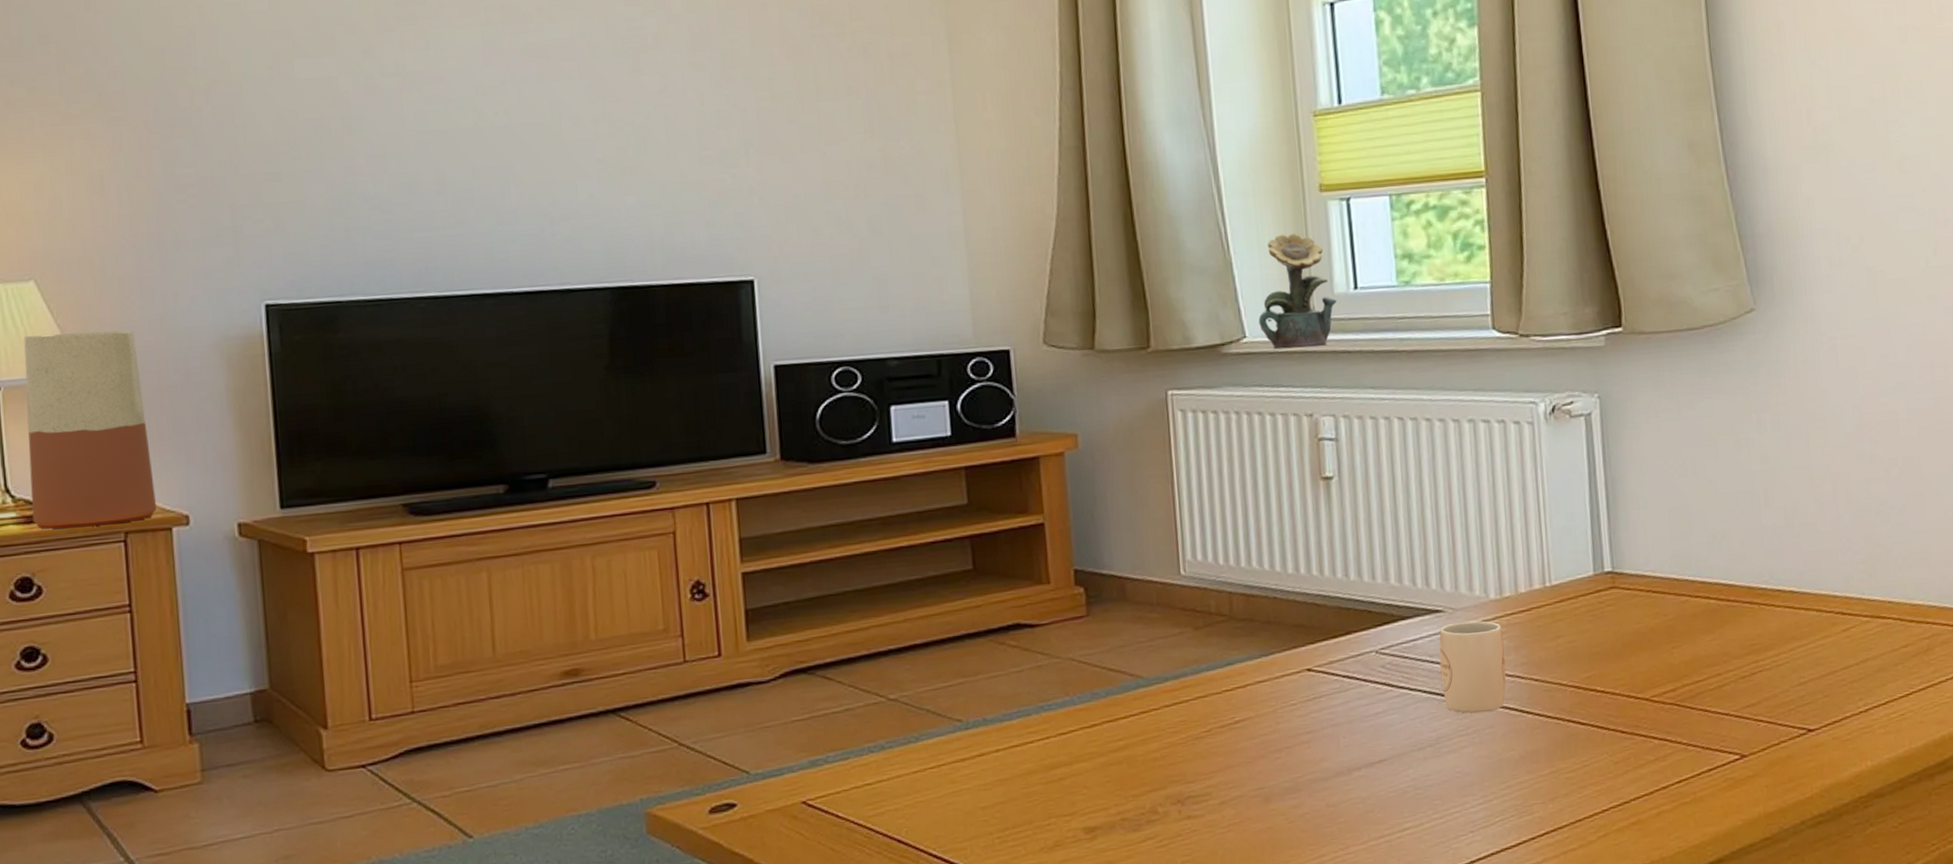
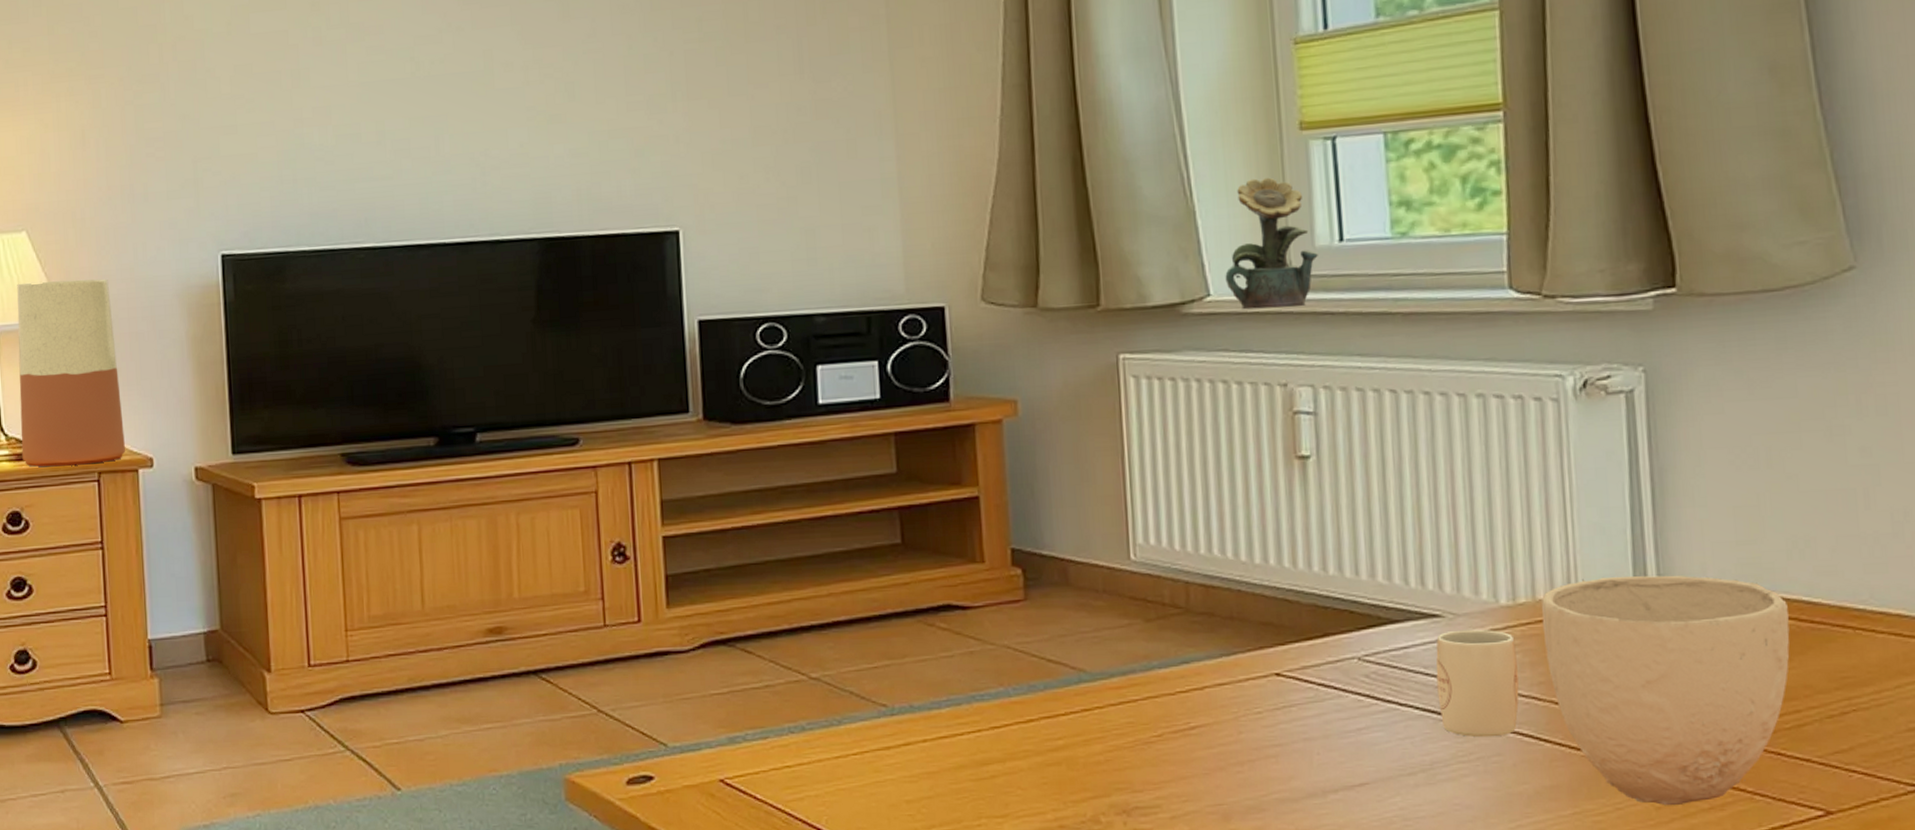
decorative bowl: none [1522,567,1713,761] -> present [1541,575,1790,806]

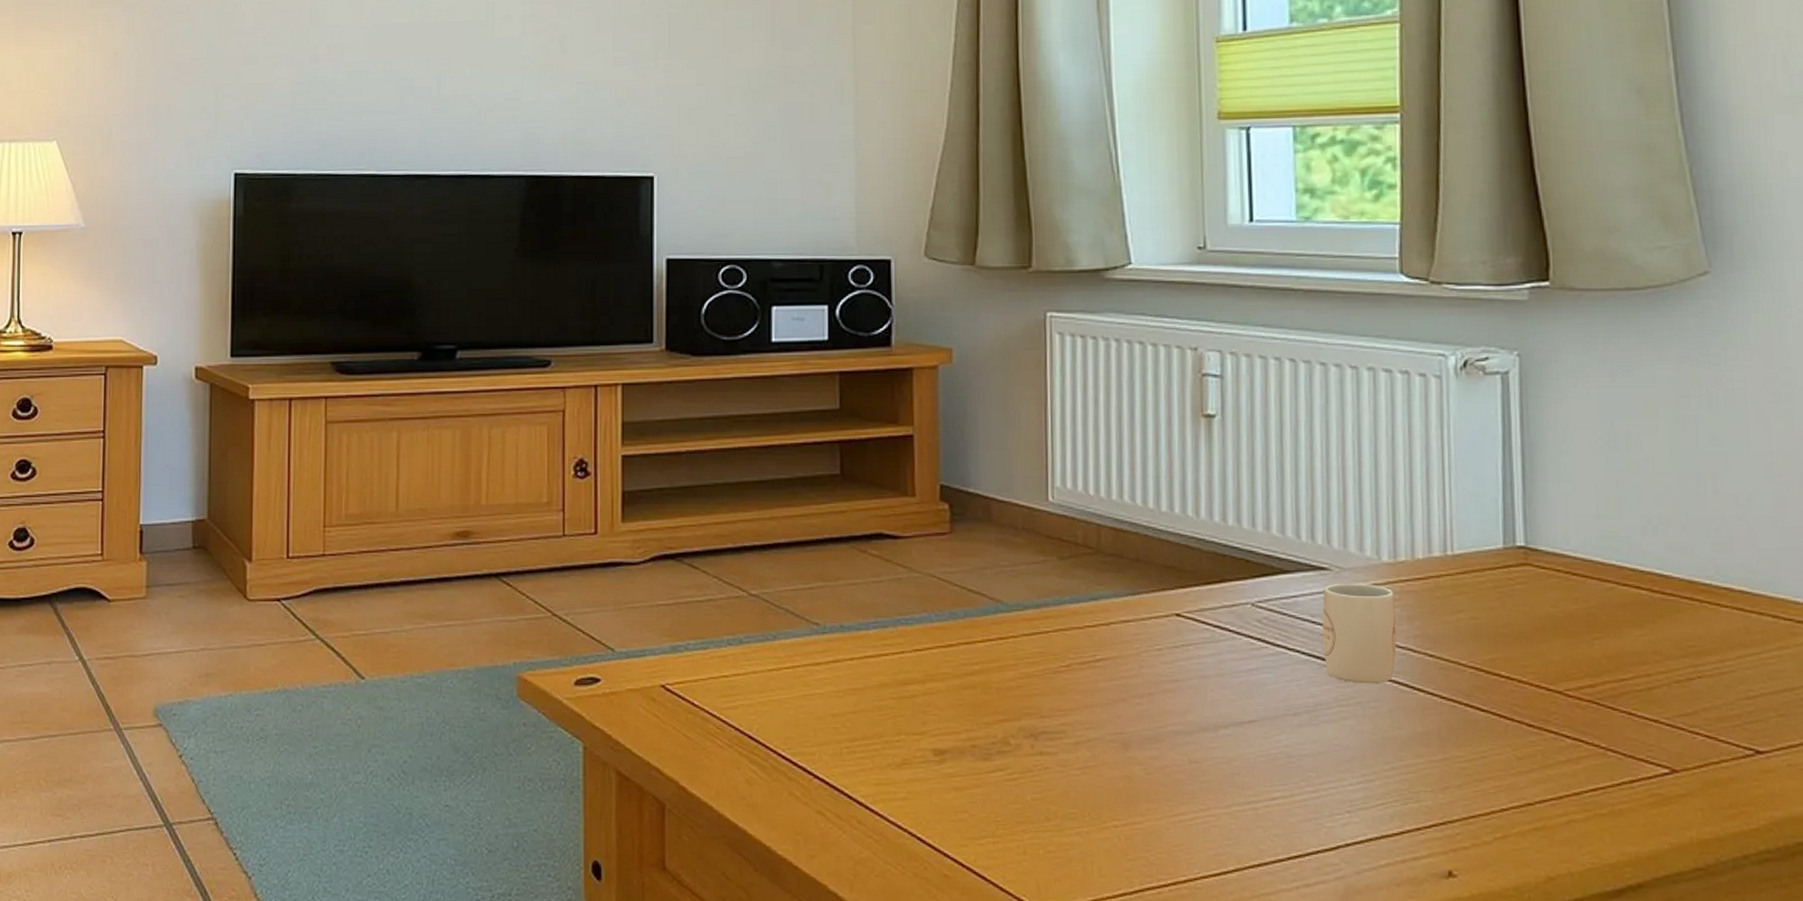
vase: present [17,279,126,467] -> none [36,188,133,359]
potted flower: present [1225,177,1318,310] -> none [1145,160,1230,279]
decorative bowl: present [1541,575,1790,806] -> none [1419,541,1643,757]

